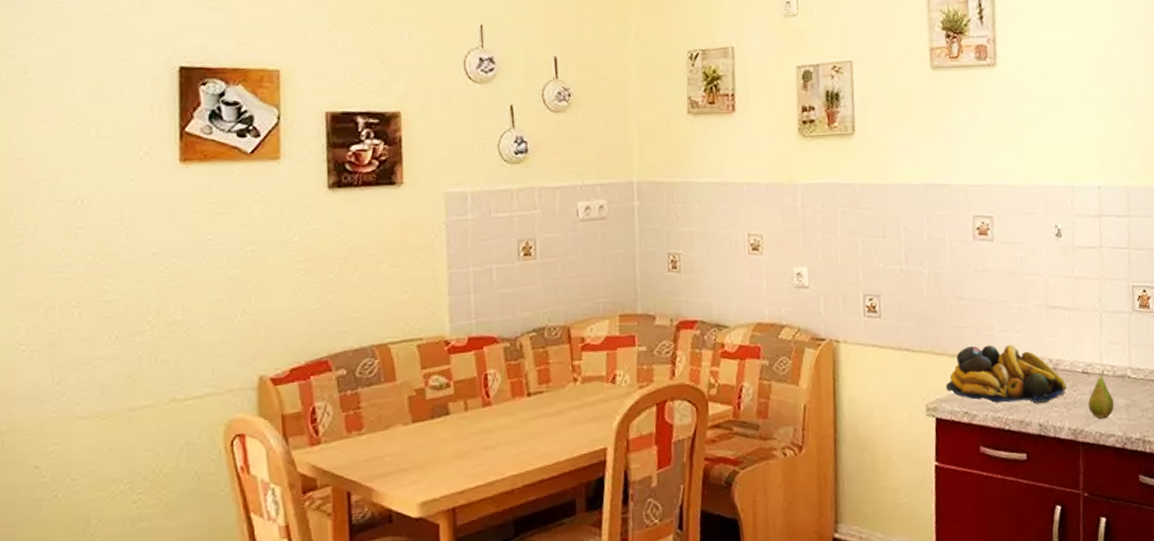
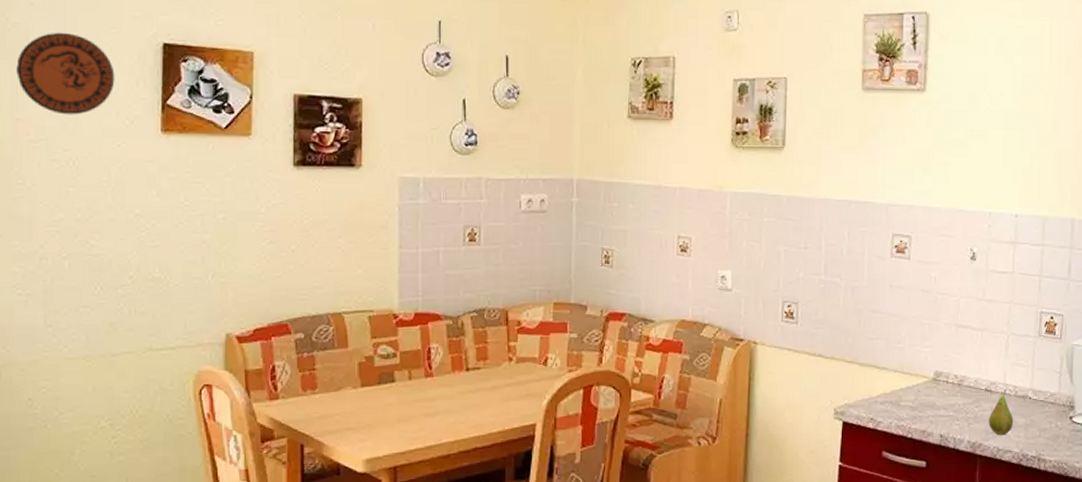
decorative plate: none [15,61,127,151] -> present [16,32,115,115]
fruit bowl: present [945,344,1066,404] -> none [854,357,969,416]

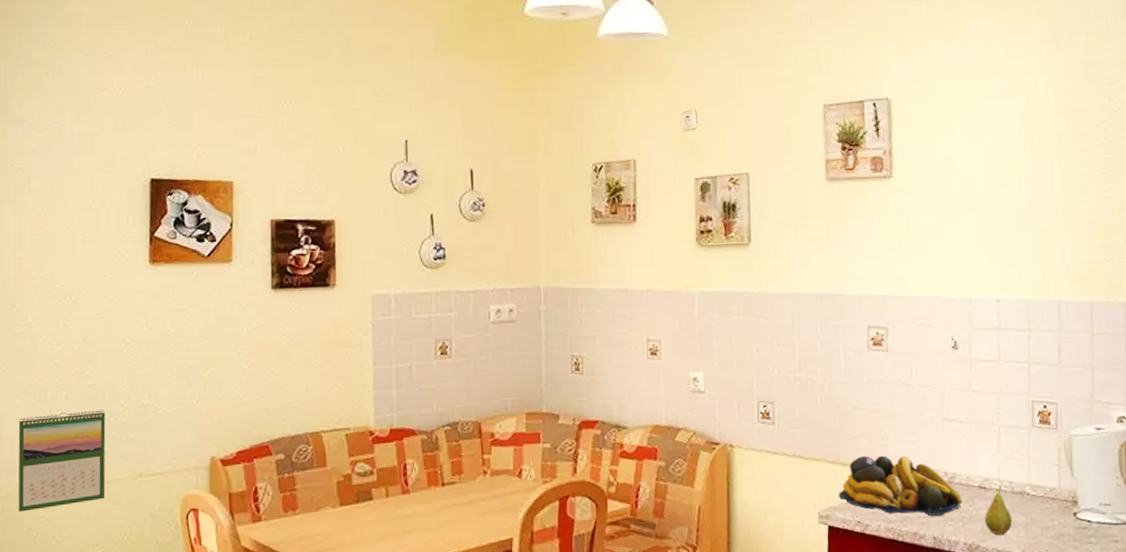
decorative plate: present [16,32,115,115] -> none [19,174,107,252]
calendar: none [16,281,113,382] -> present [18,409,106,512]
fruit bowl: none [854,357,969,416] -> present [838,455,962,517]

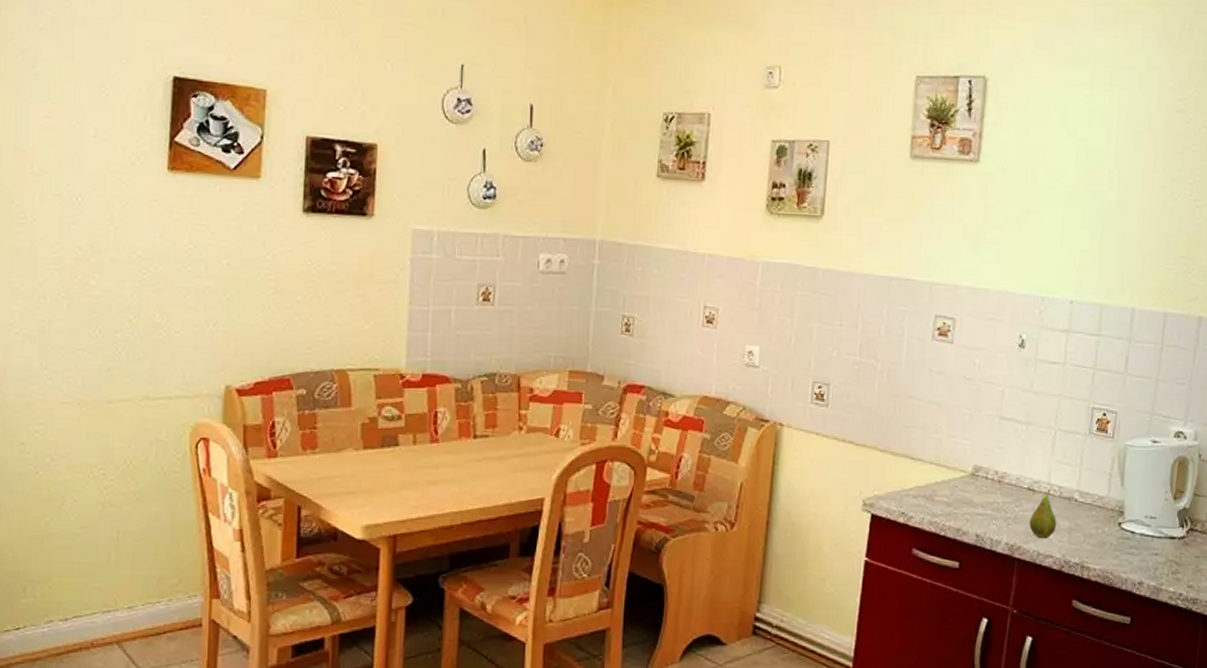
calendar: present [18,409,106,512] -> none [10,322,112,425]
fruit bowl: present [838,455,962,517] -> none [884,447,1009,515]

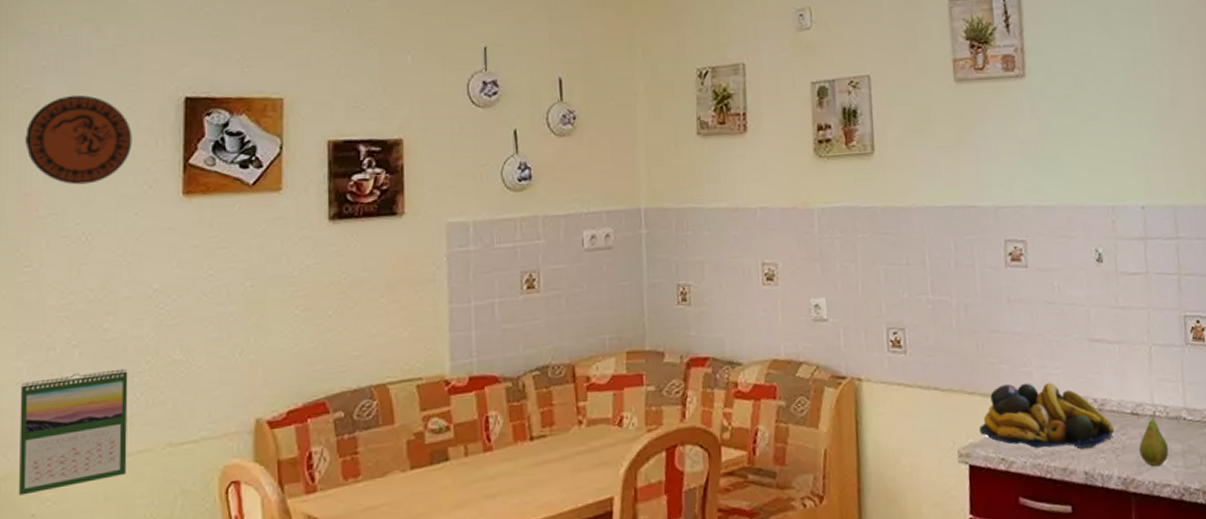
calendar: none [10,322,112,425] -> present [18,368,128,496]
decorative plate: none [22,60,123,149] -> present [25,95,132,185]
fruit bowl: none [884,447,1009,515] -> present [978,382,1114,450]

